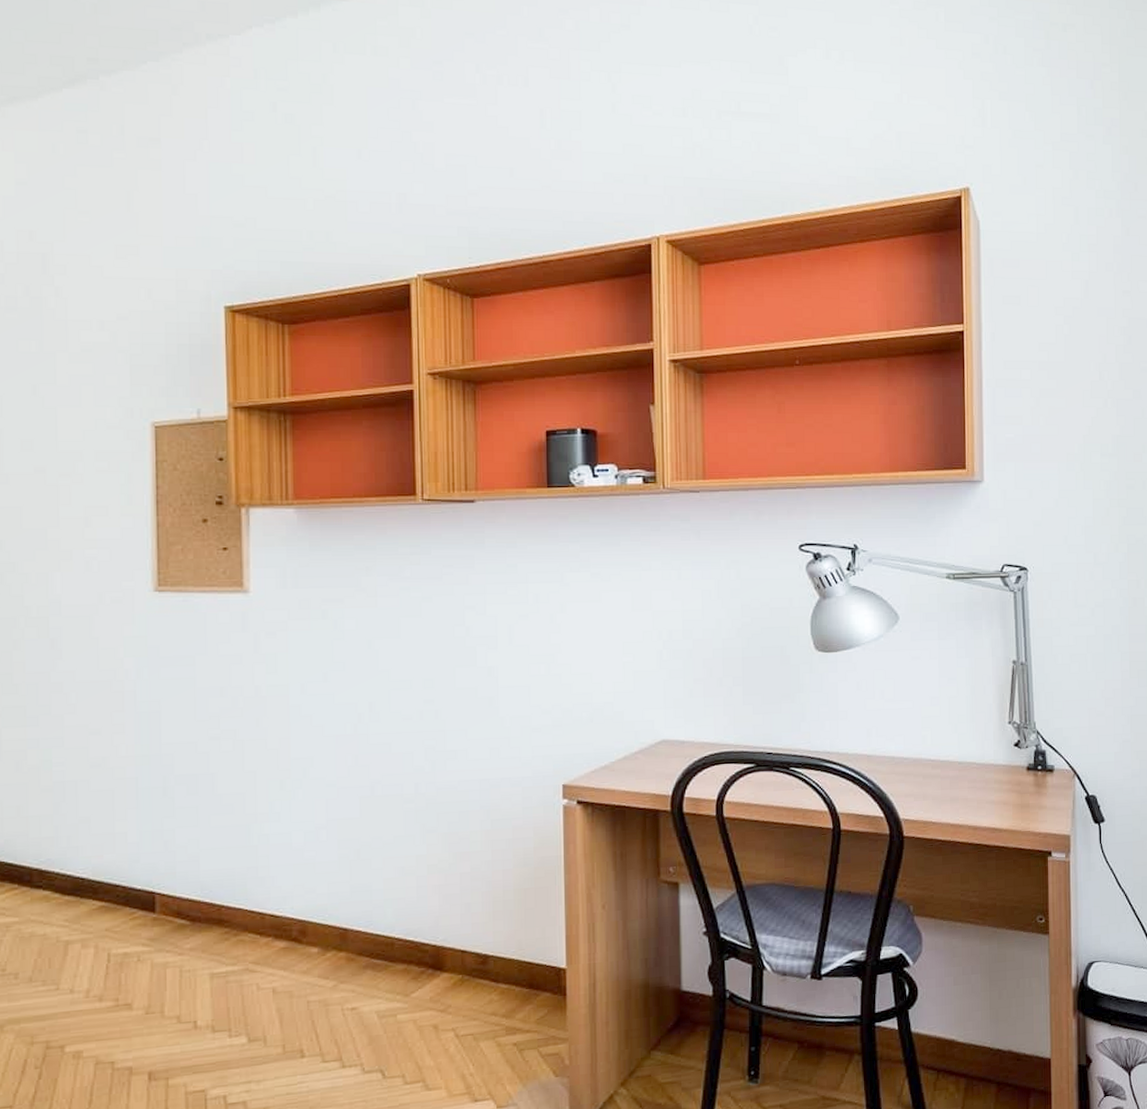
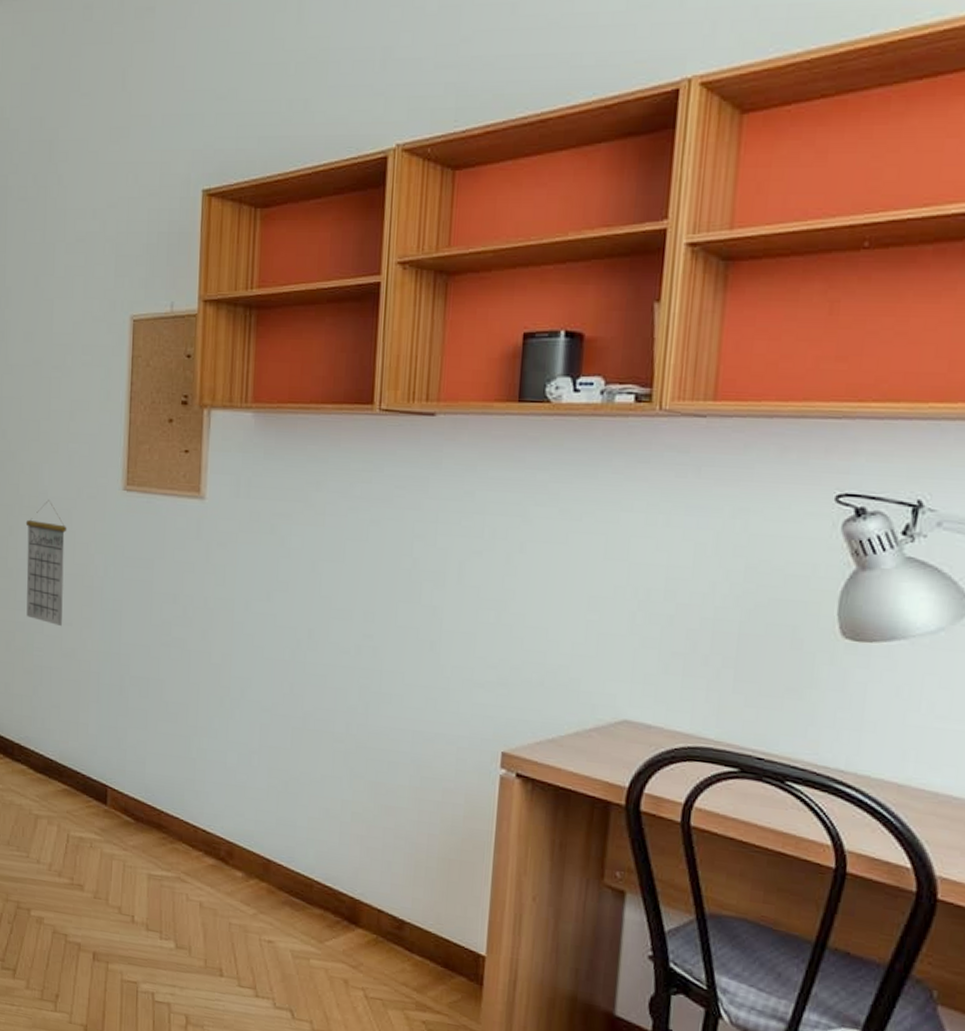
calendar: none [34,608,88,737] -> present [25,499,67,627]

